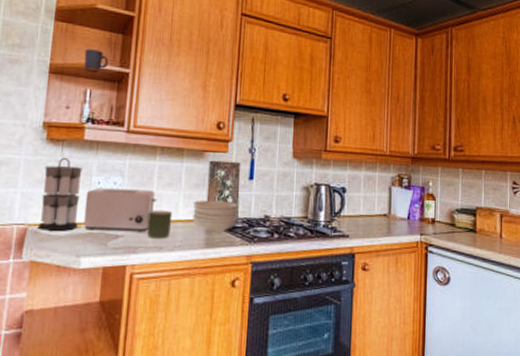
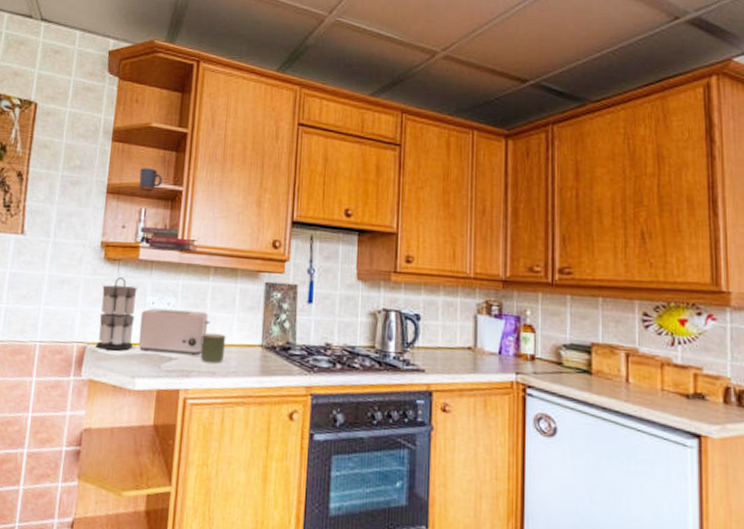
books: none [85,108,146,133] -> present [140,227,199,252]
bowl: present [193,200,239,233] -> none [247,324,297,360]

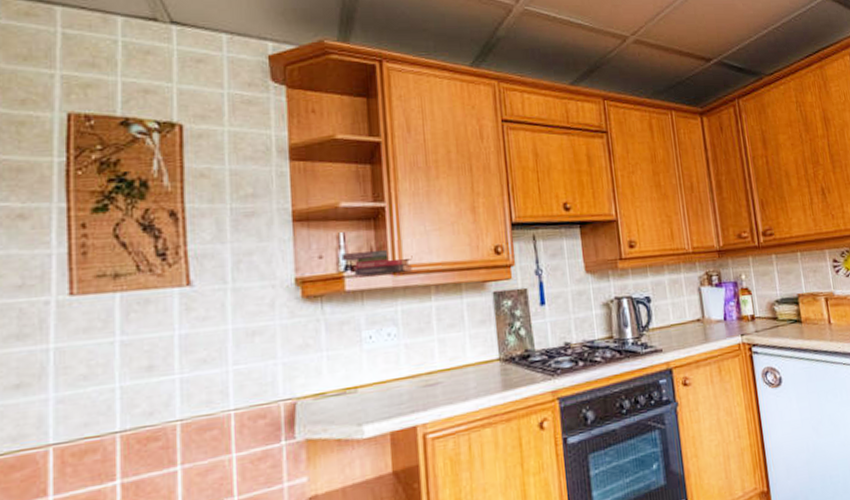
spice rack: present [95,276,138,351] -> none [305,314,355,403]
toaster: present [138,308,211,356] -> none [357,335,440,394]
mug: present [139,168,162,192] -> none [330,186,359,214]
mug: present [200,332,227,365] -> none [432,355,461,392]

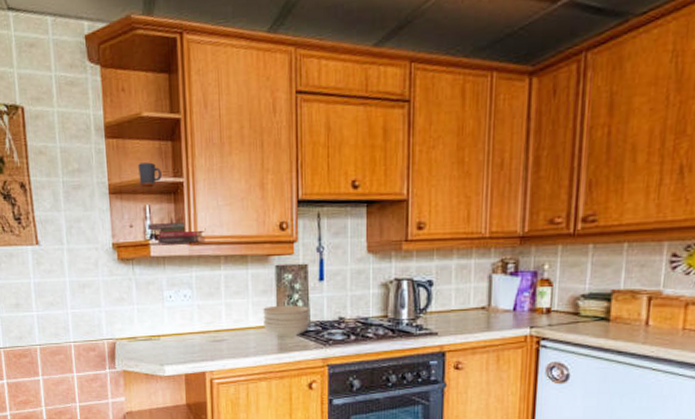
mug: none [330,186,359,214] -> present [138,162,162,188]
bowl: none [482,333,535,373] -> present [263,305,310,337]

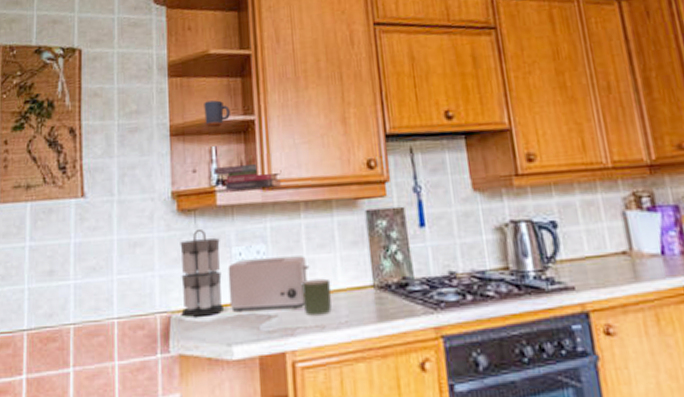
spice rack: none [121,275,158,343] -> present [180,228,225,317]
toaster: none [160,300,227,342] -> present [228,256,310,313]
mug: none [219,318,244,347] -> present [301,278,332,317]
bowl: present [263,305,310,337] -> none [354,258,414,301]

